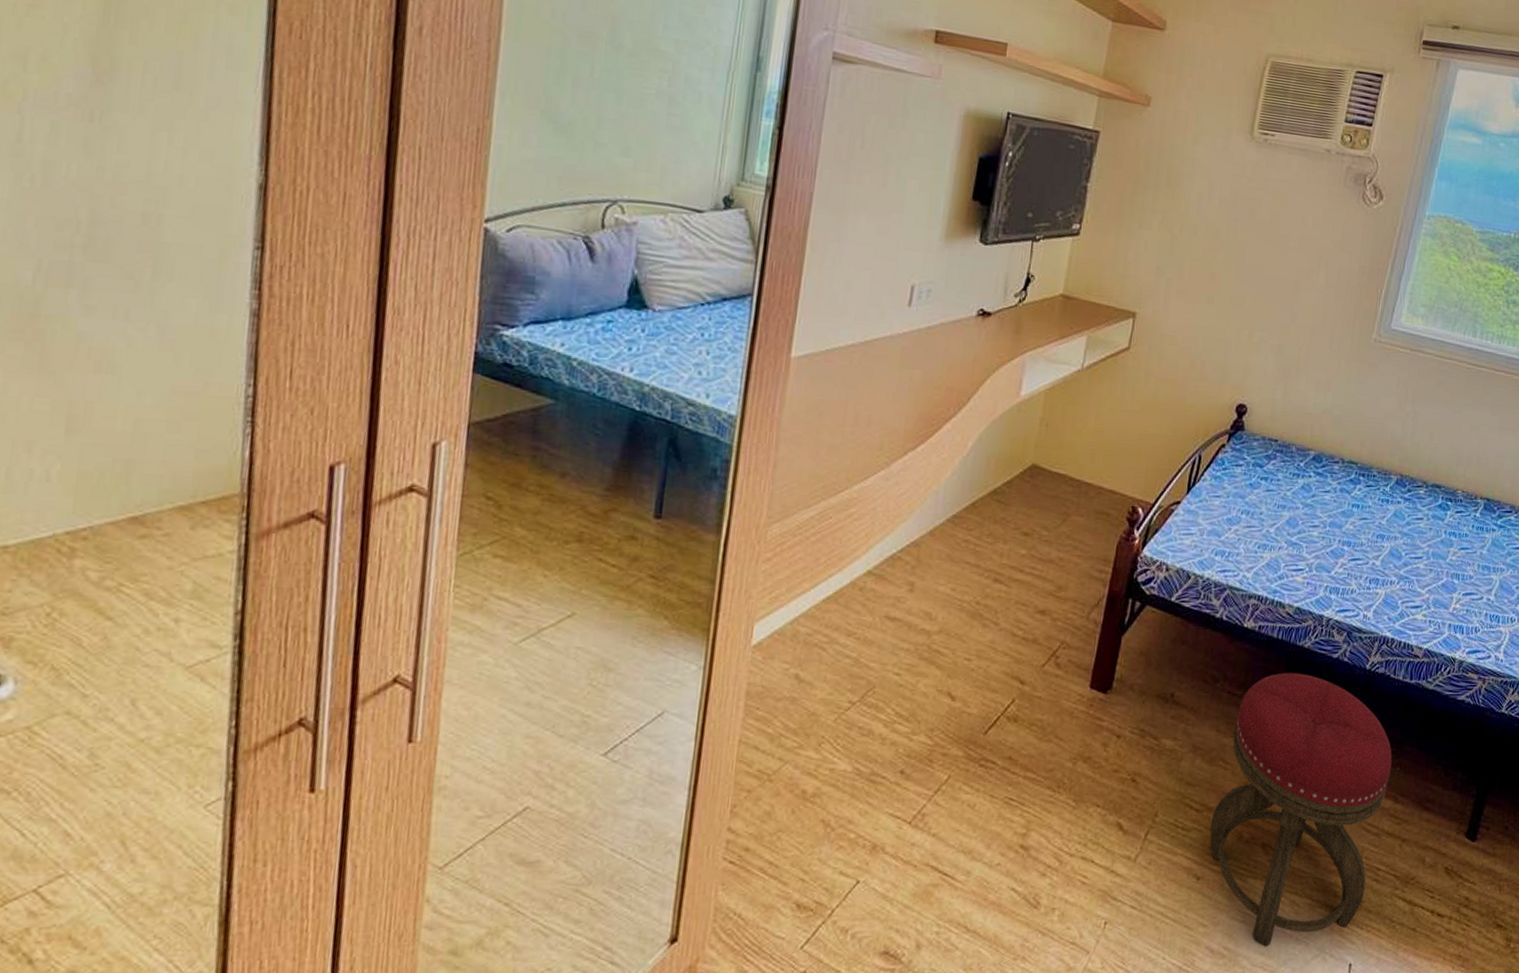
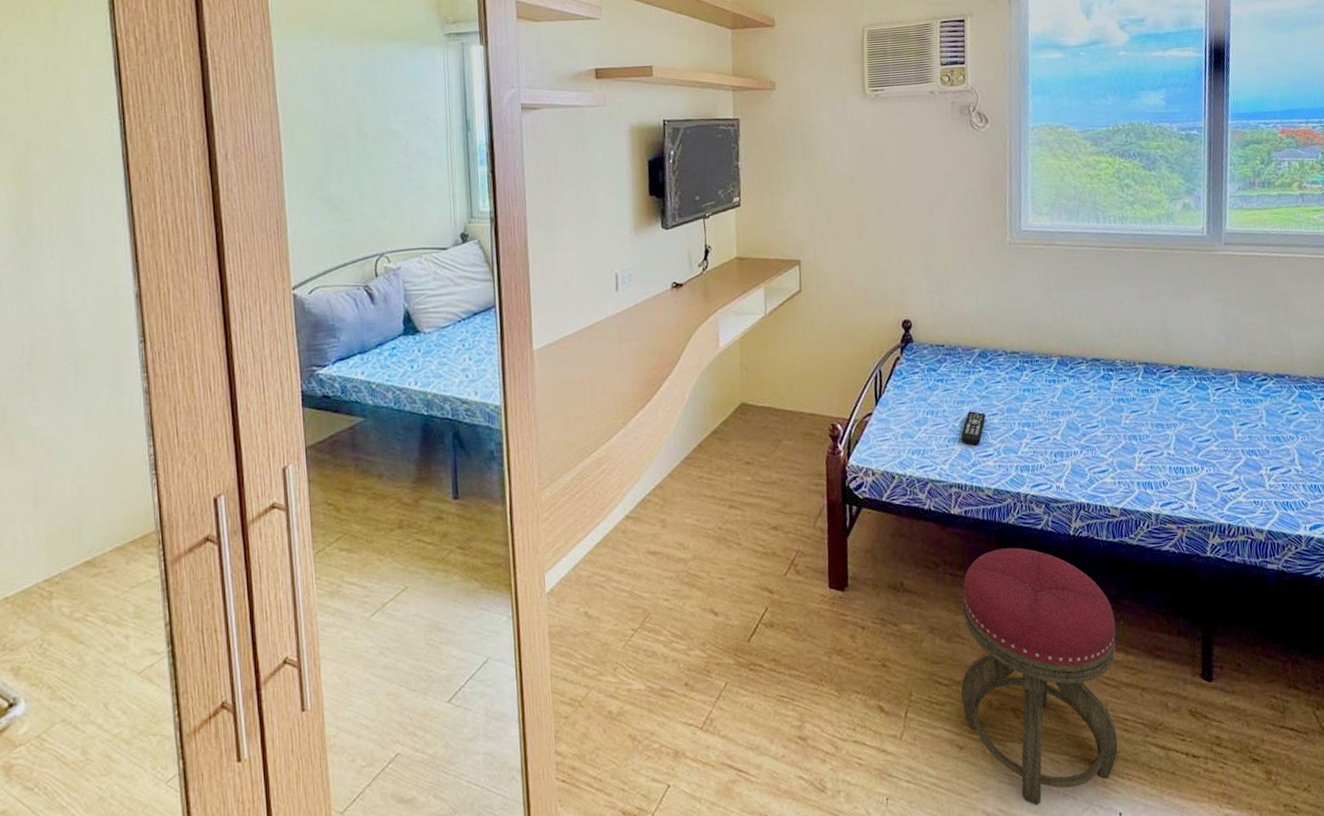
remote control: none [1273,519,1306,557] -> present [961,411,986,446]

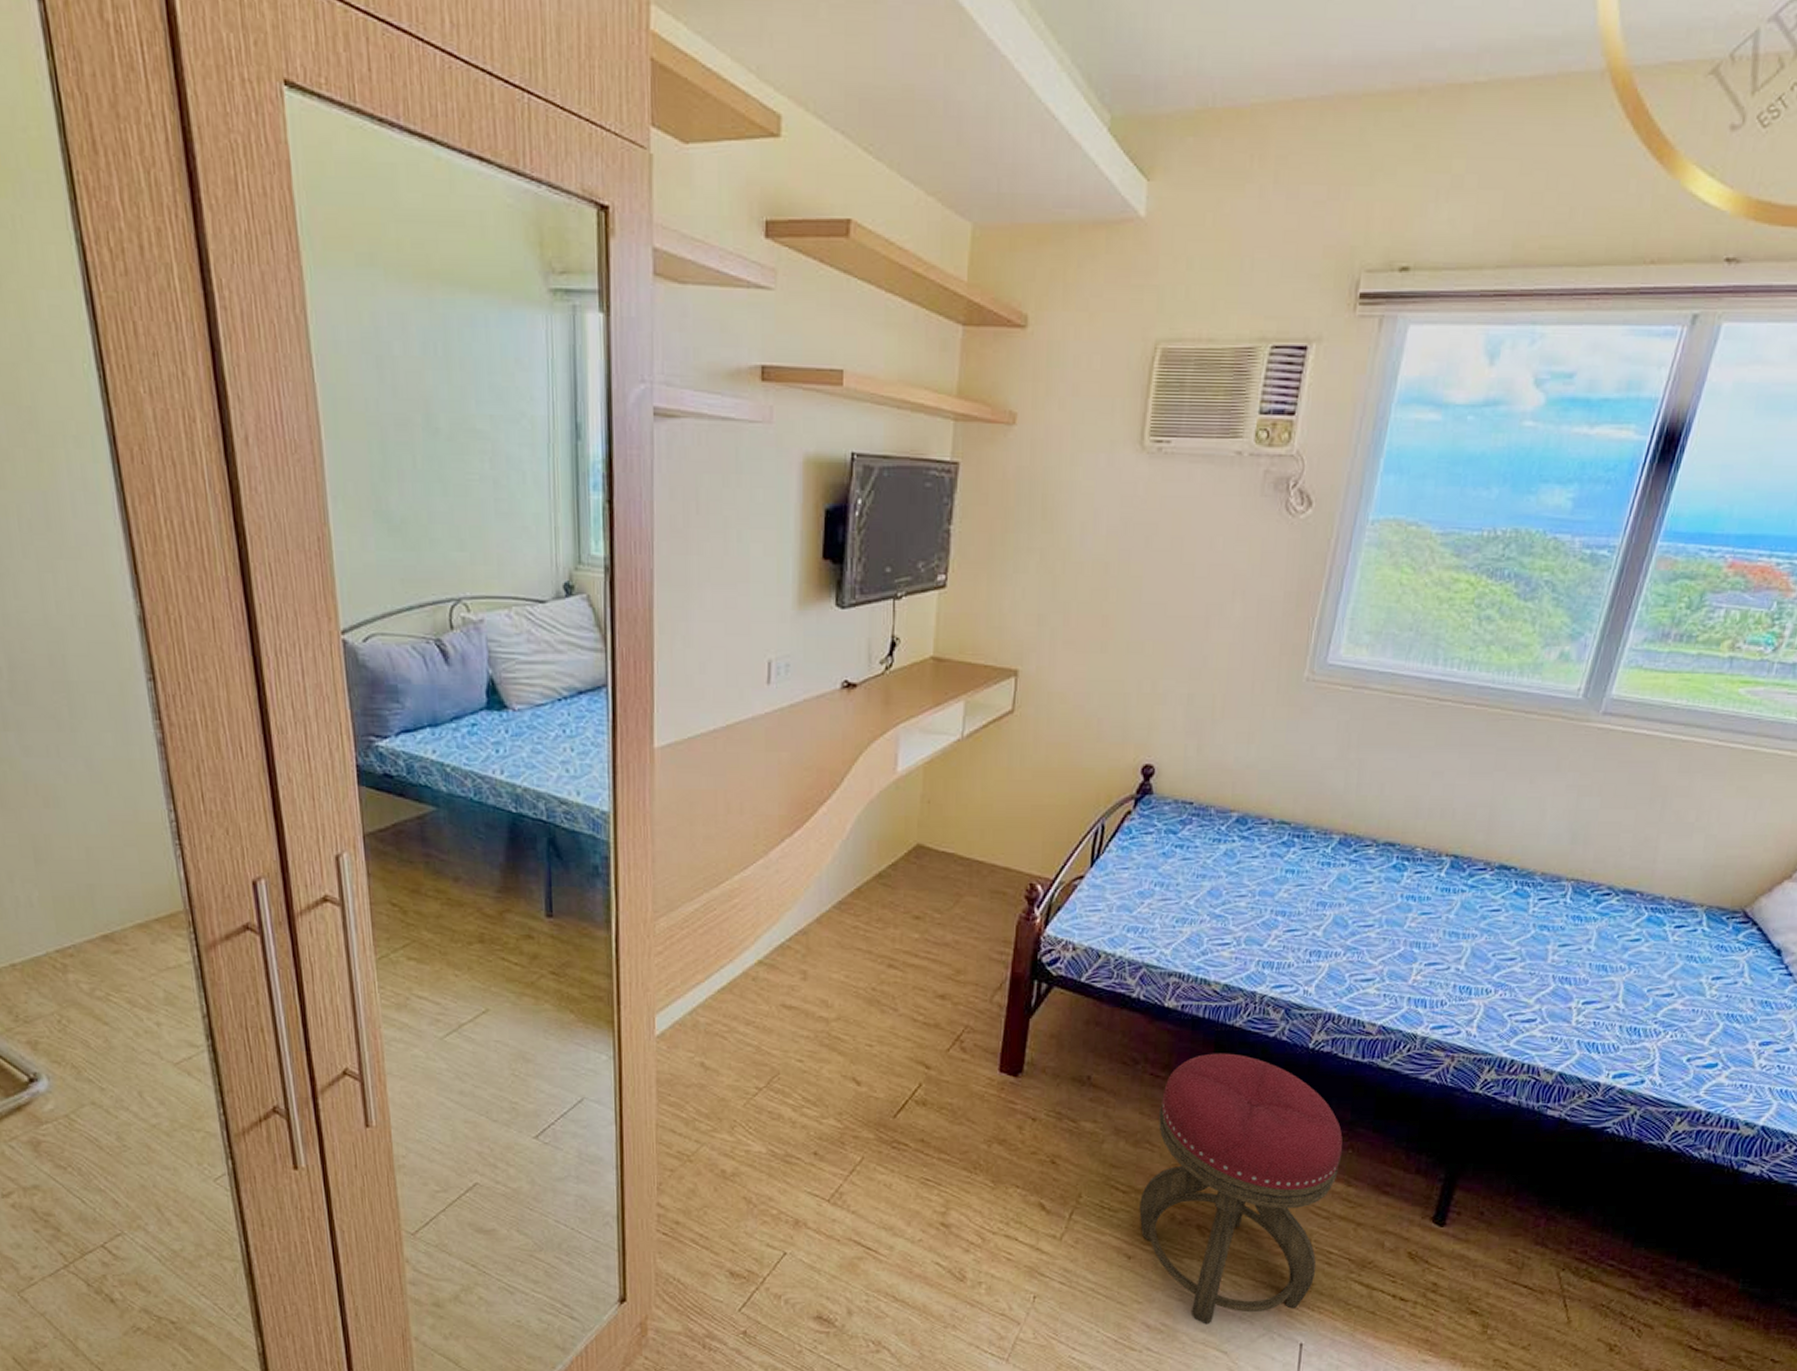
remote control: present [961,411,986,446] -> none [1194,889,1231,931]

